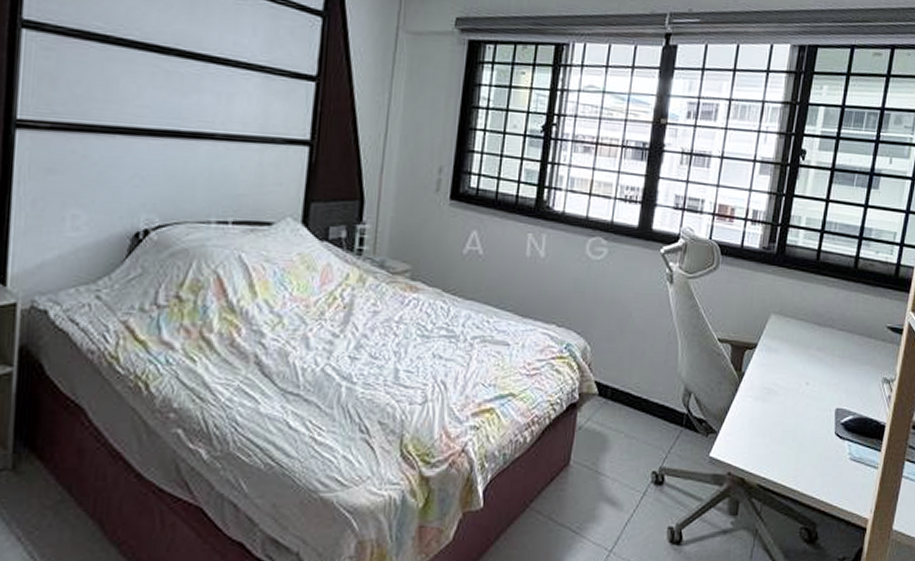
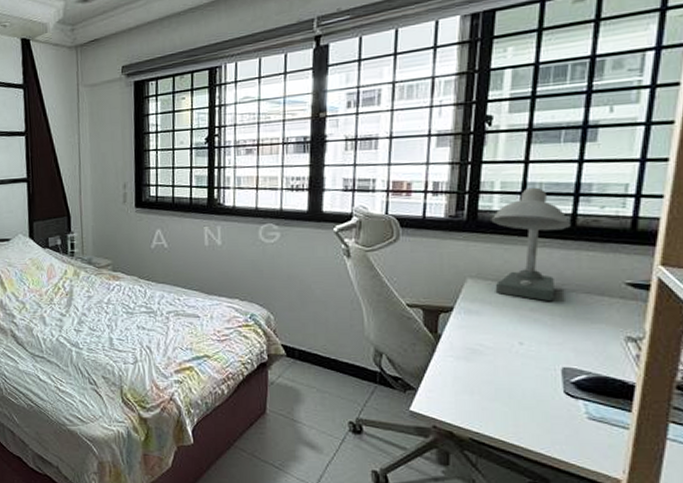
desk lamp: none [792,226,854,341] -> present [491,187,570,301]

